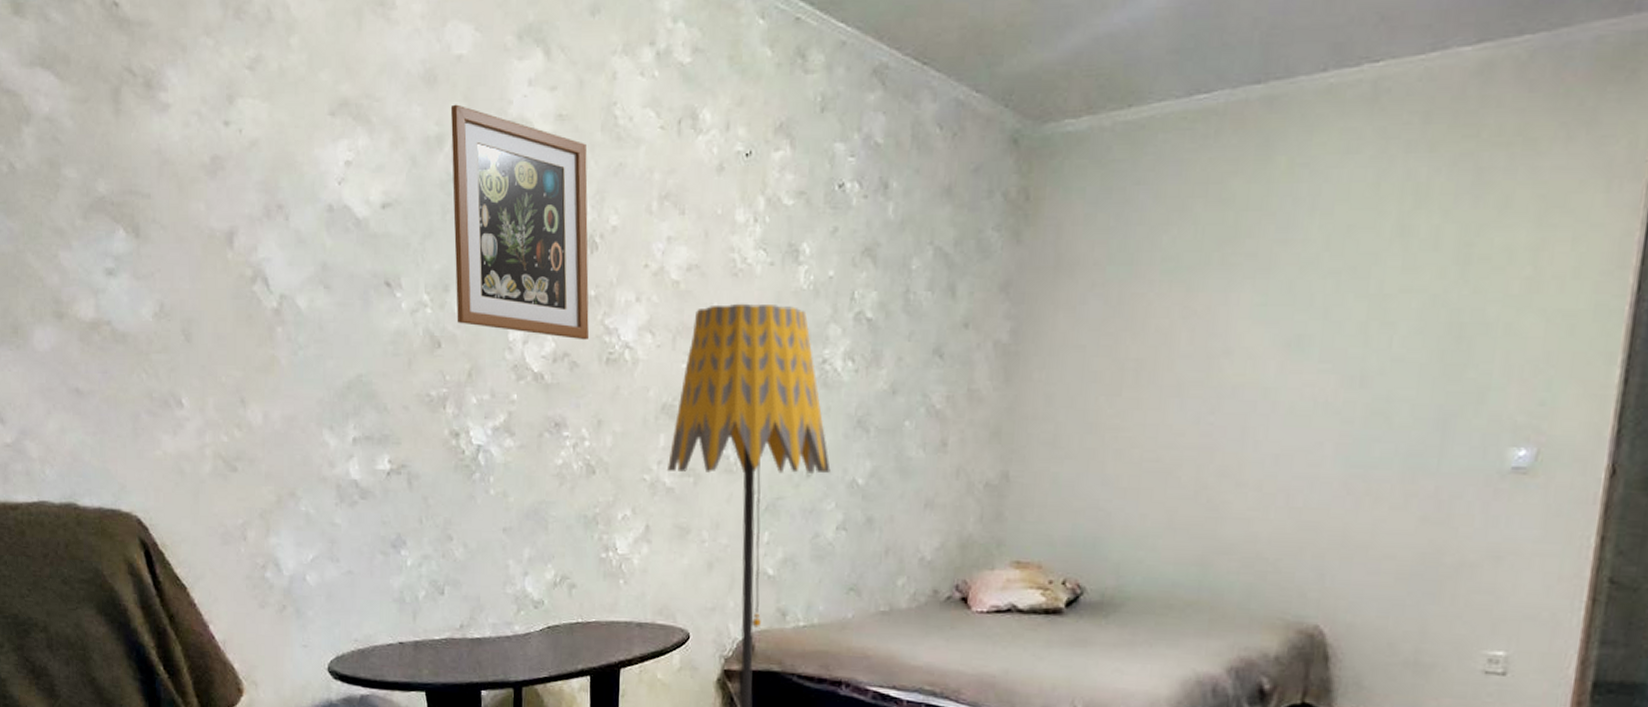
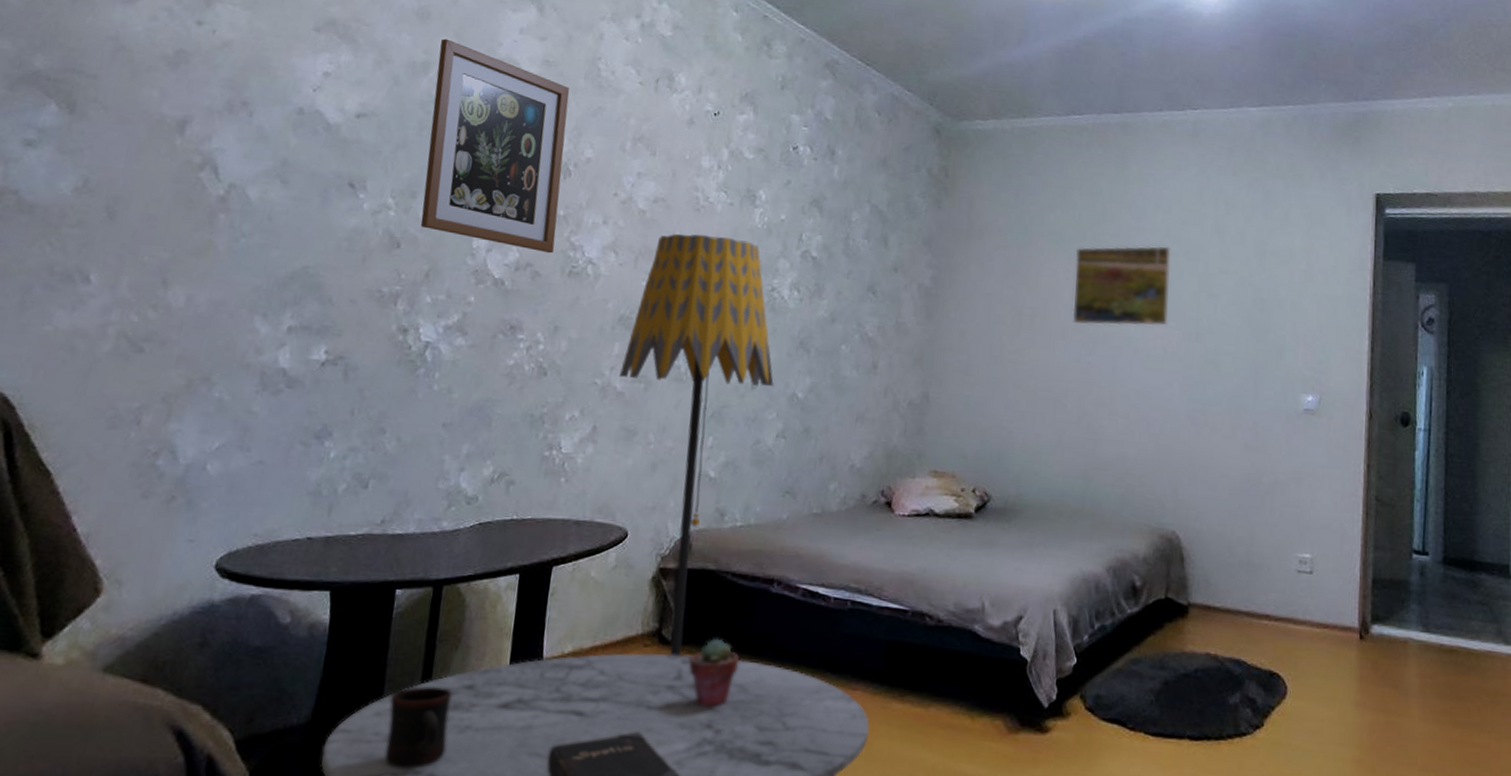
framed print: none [1190,262,1330,376] -> present [1072,245,1171,326]

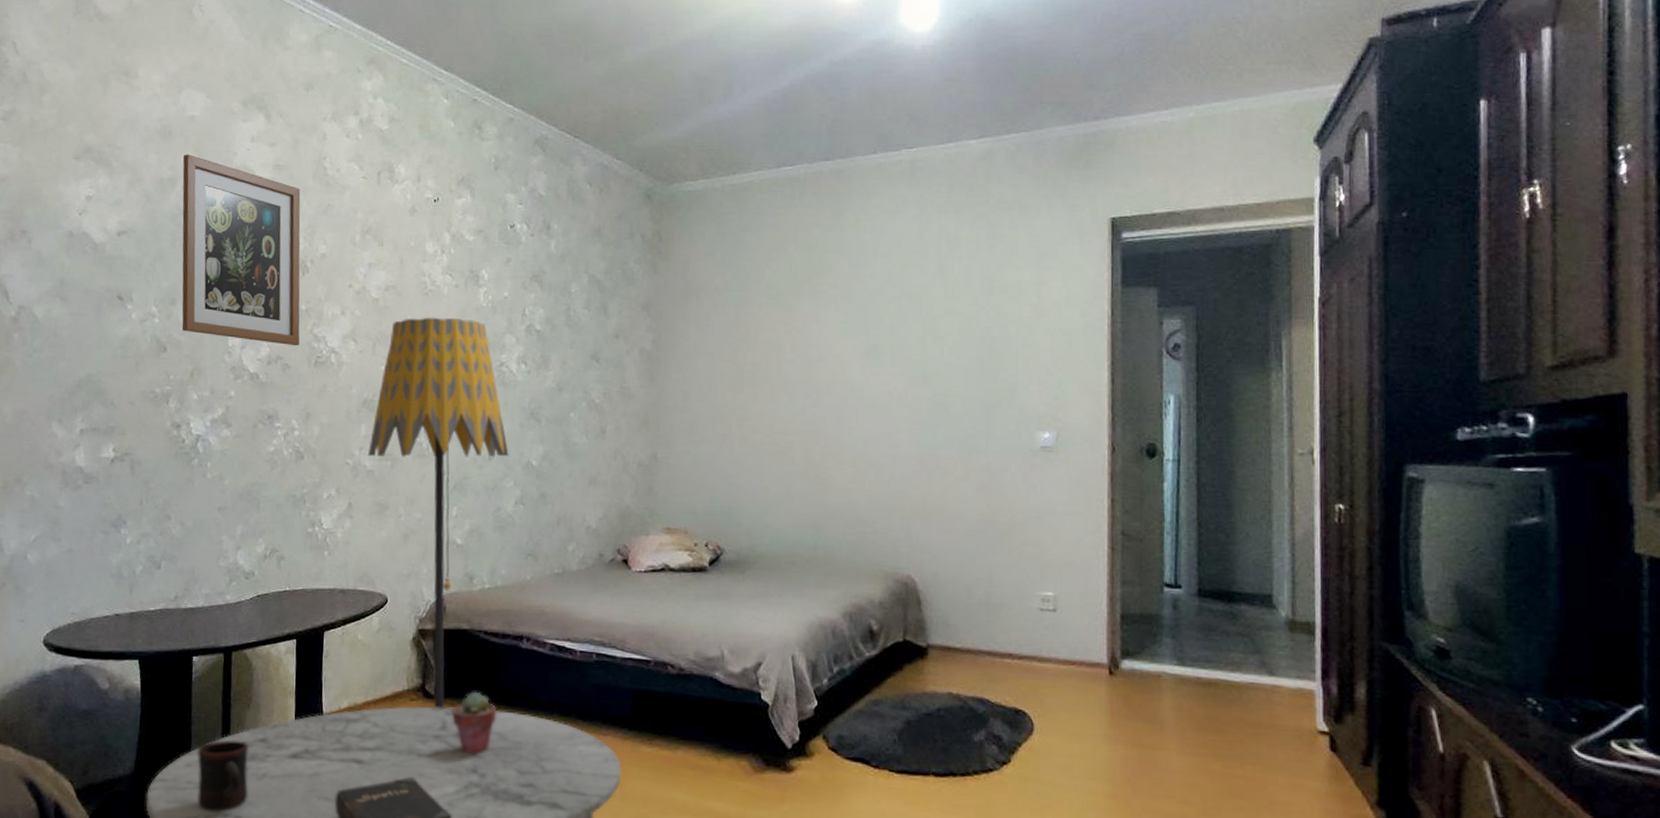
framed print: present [1072,245,1171,326] -> none [794,291,893,377]

